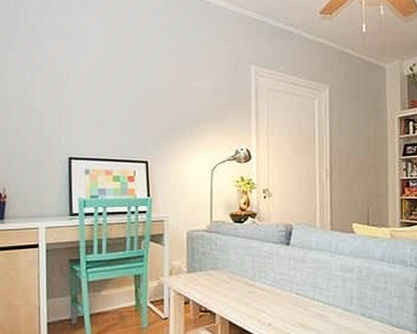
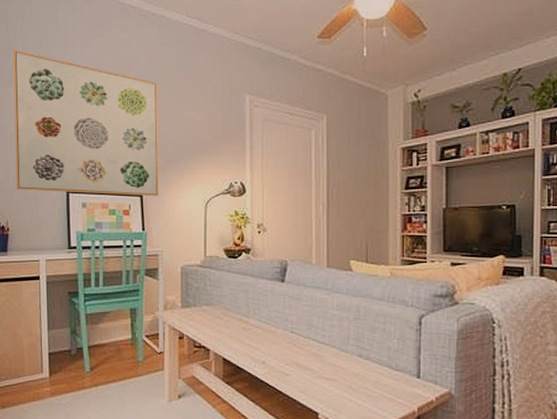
wall art: none [14,16,165,162] -> present [13,50,159,196]

